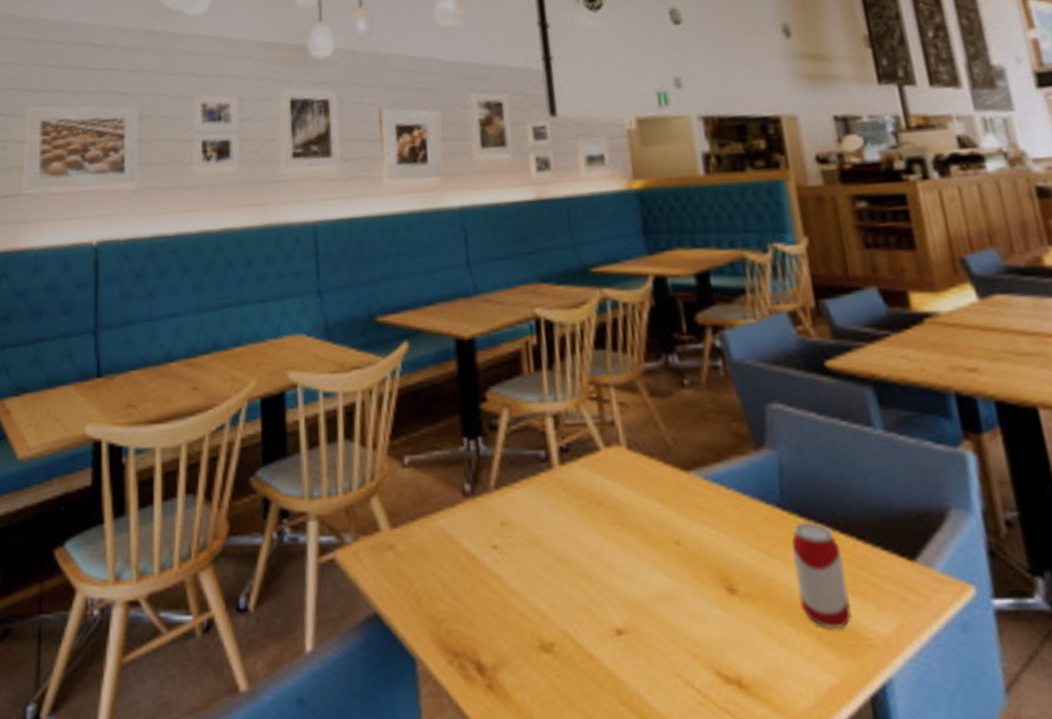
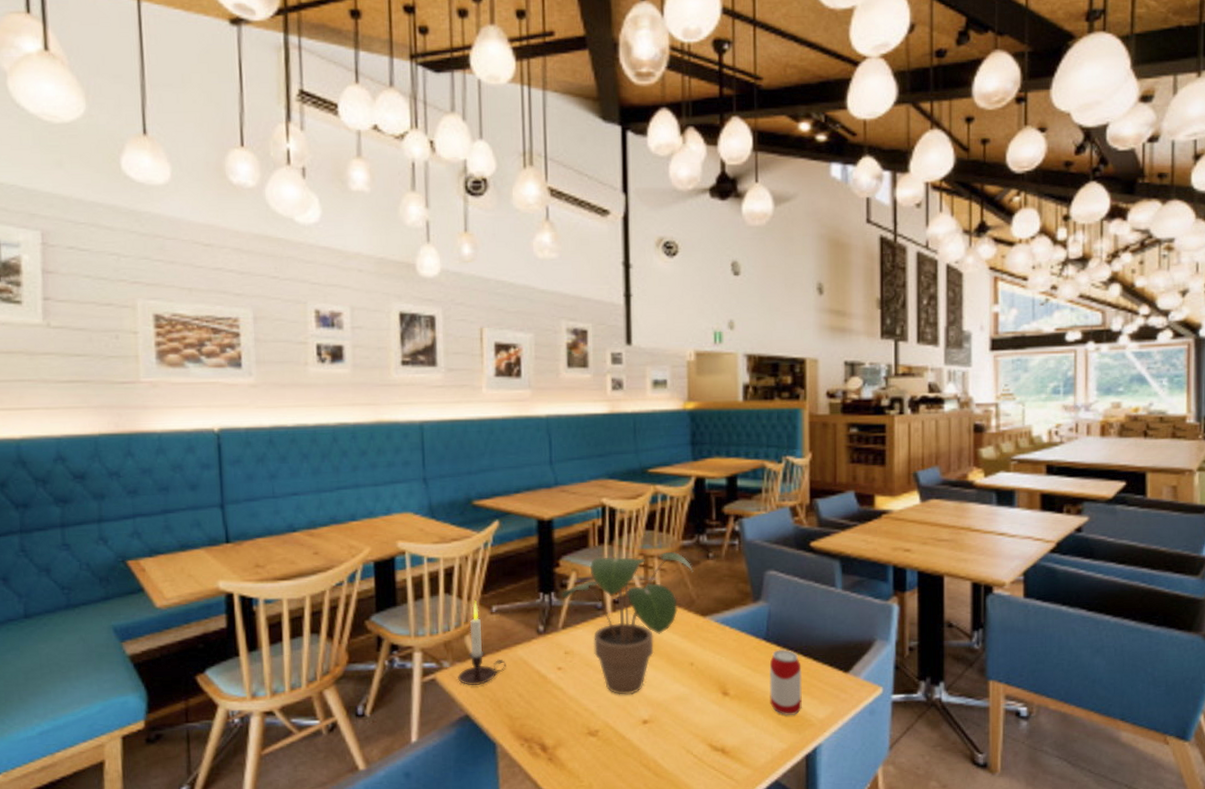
candle: none [363,449,425,569] -> present [458,600,506,685]
potted plant: none [490,378,665,589] -> present [561,551,694,695]

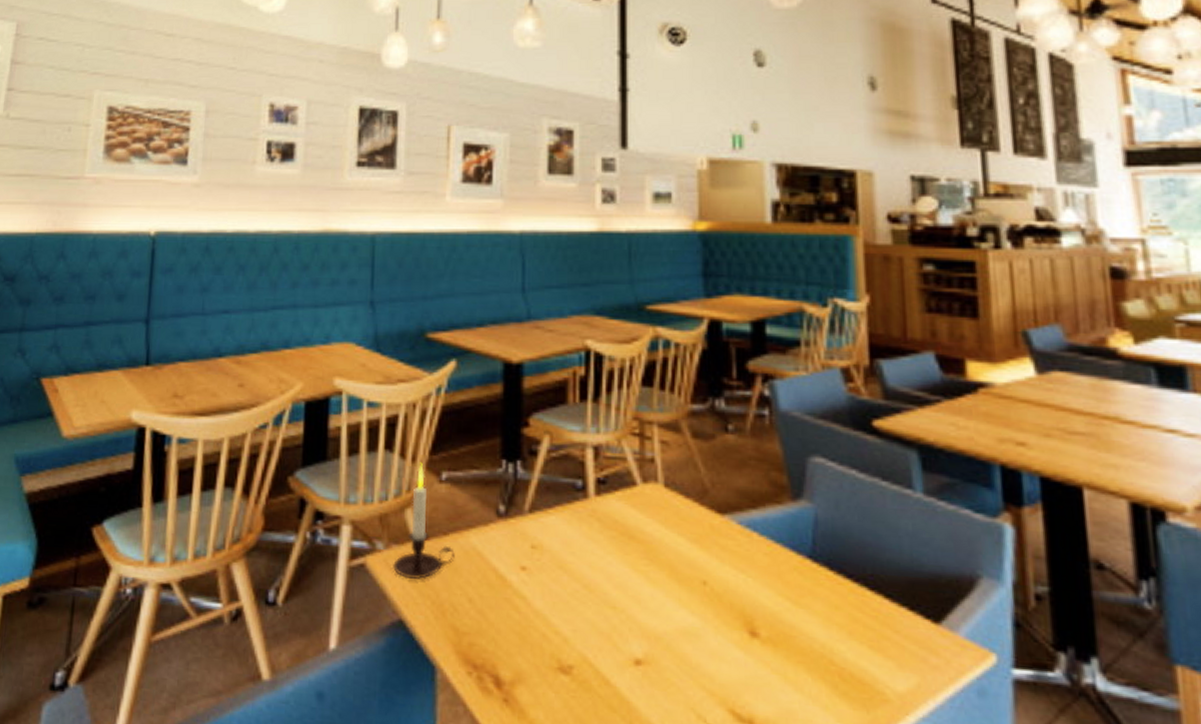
potted plant: present [561,551,694,695] -> none [529,418,707,619]
beverage can: present [769,650,802,716] -> none [818,576,870,682]

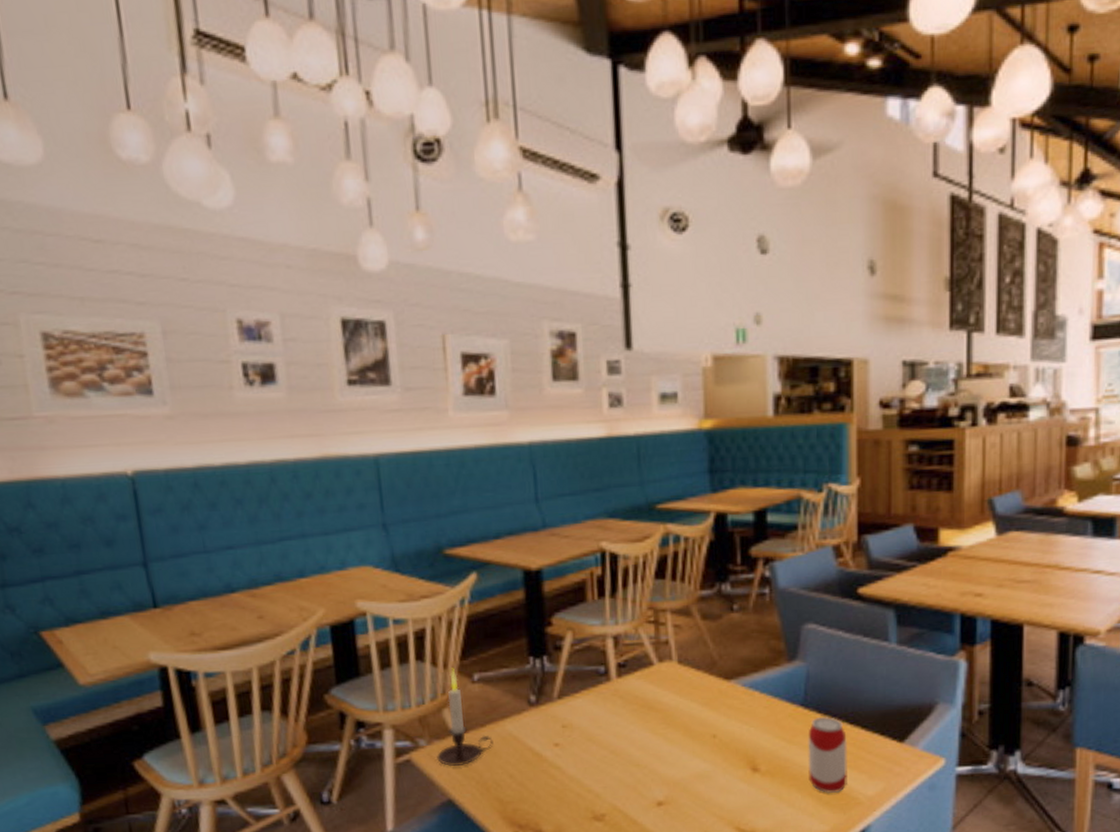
beverage can: none [818,576,870,682] -> present [808,717,847,794]

